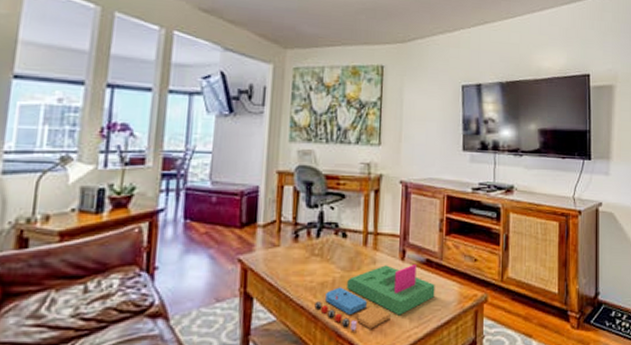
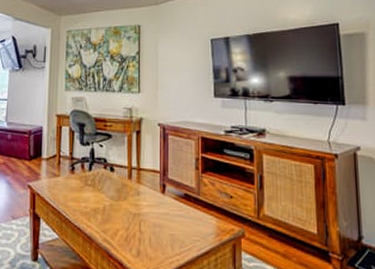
board game: present [314,265,435,331] -> none [89,197,194,253]

